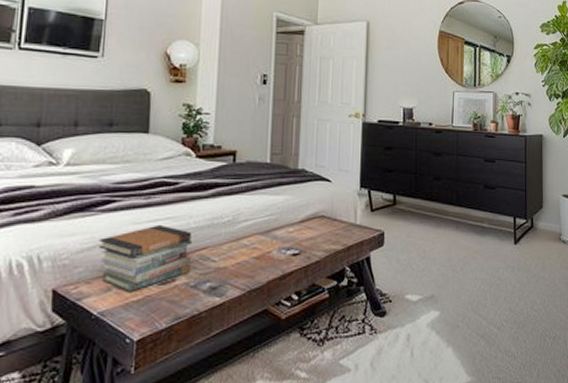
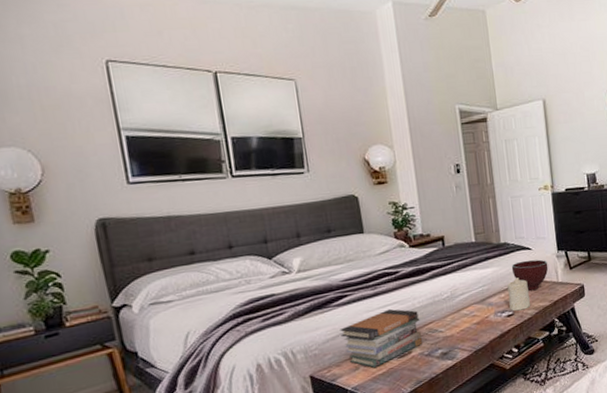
candle: none [297,212,322,251] -> present [507,278,531,311]
bowl: none [305,193,347,230] -> present [511,259,548,291]

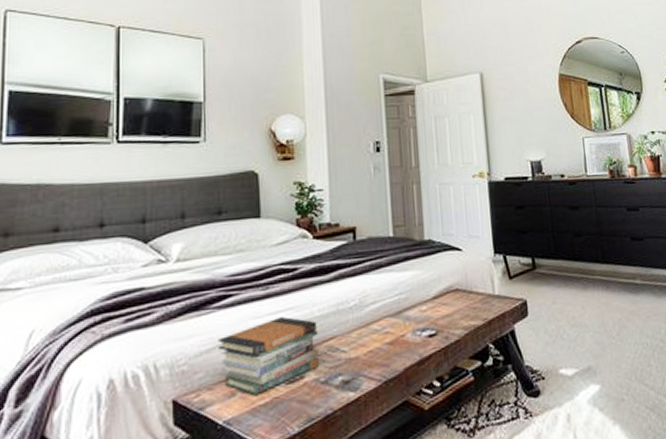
candle: present [507,278,531,311] -> none [430,286,459,330]
bowl: present [511,259,548,291] -> none [436,263,482,305]

